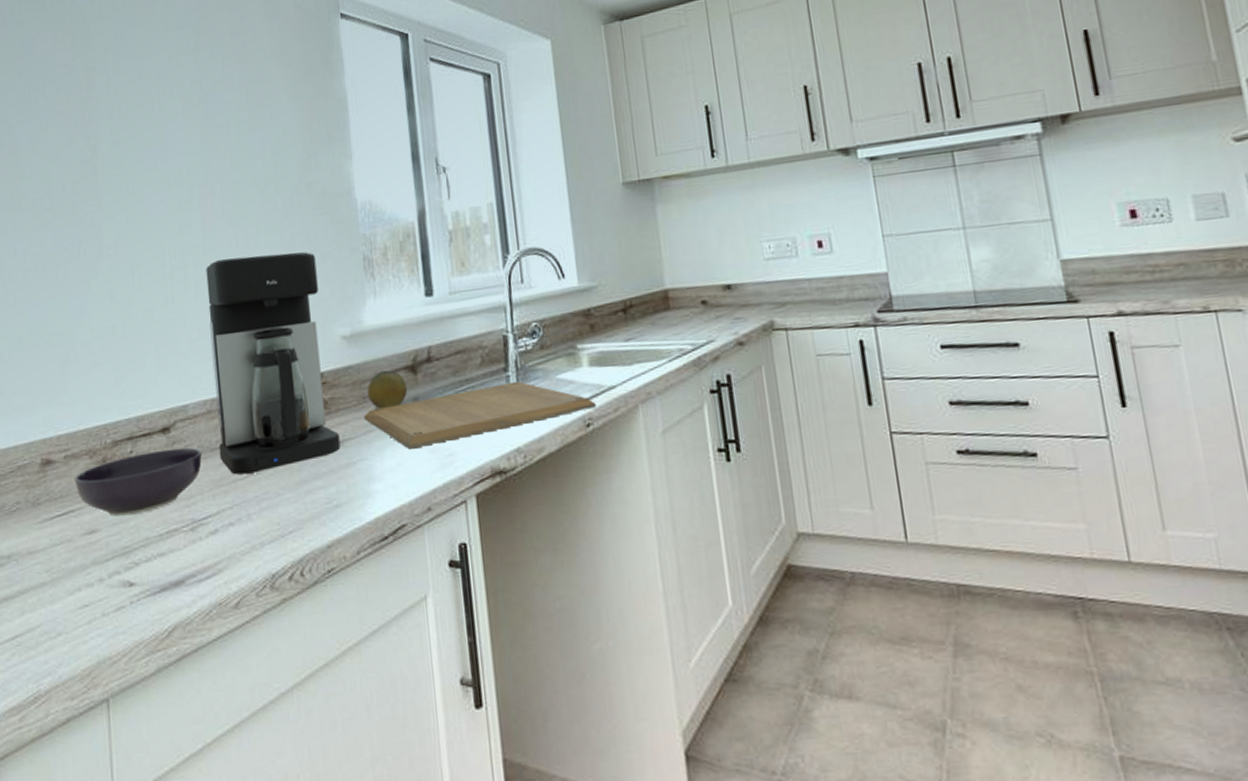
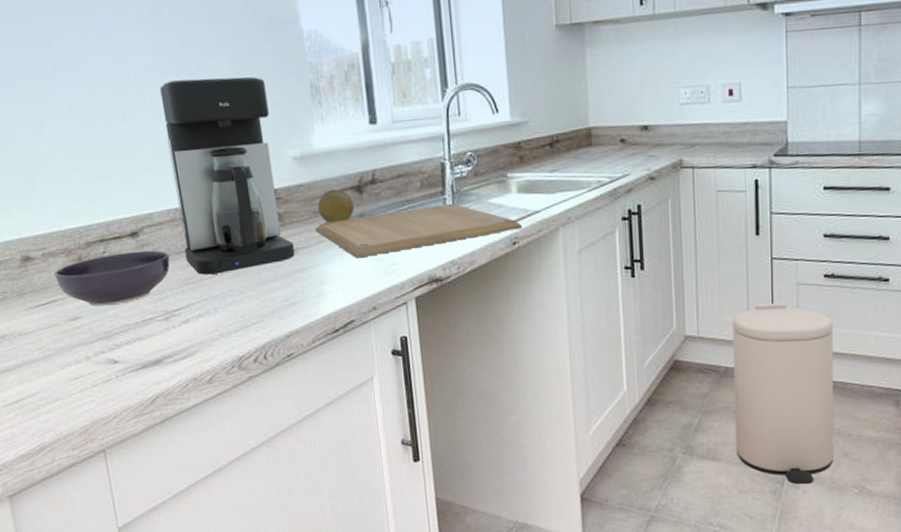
pedal bin: none [852,488,1006,733] -> present [731,303,834,485]

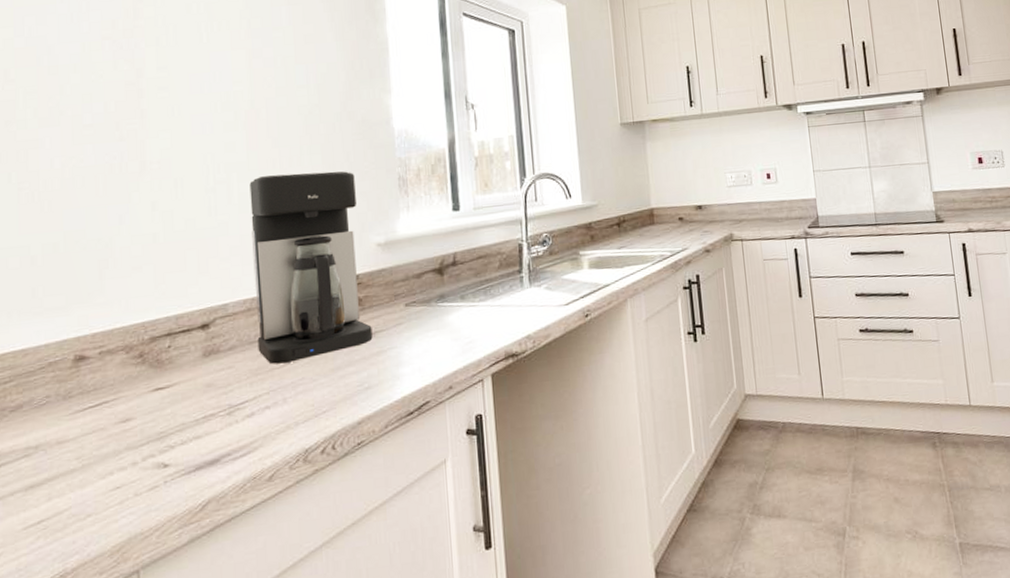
bowl: present [53,250,170,306] -> none [109,341,241,406]
chopping board: present [315,203,523,258] -> none [395,280,594,339]
fruit: present [318,190,355,223] -> none [399,273,435,305]
pedal bin: present [731,303,834,485] -> none [785,358,887,536]

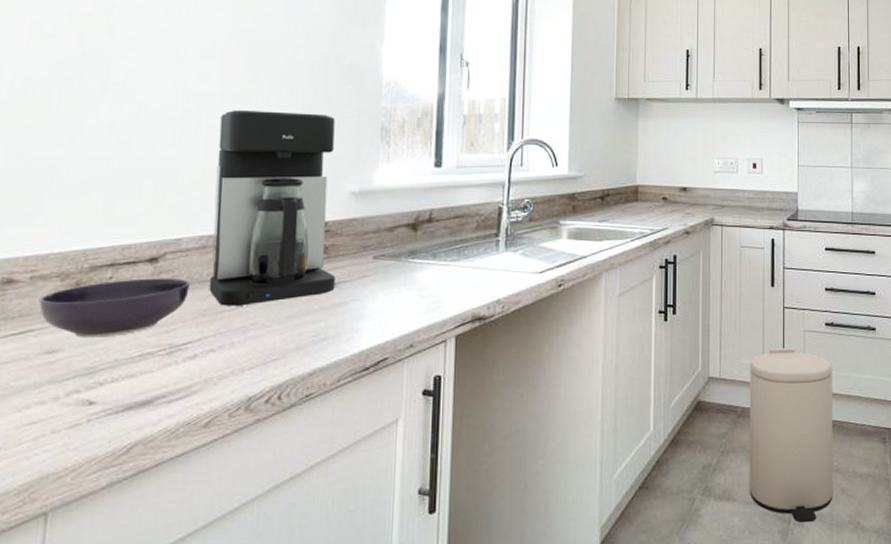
bowl: none [109,341,241,406] -> present [38,278,191,338]
pedal bin: none [785,358,887,536] -> present [749,348,833,523]

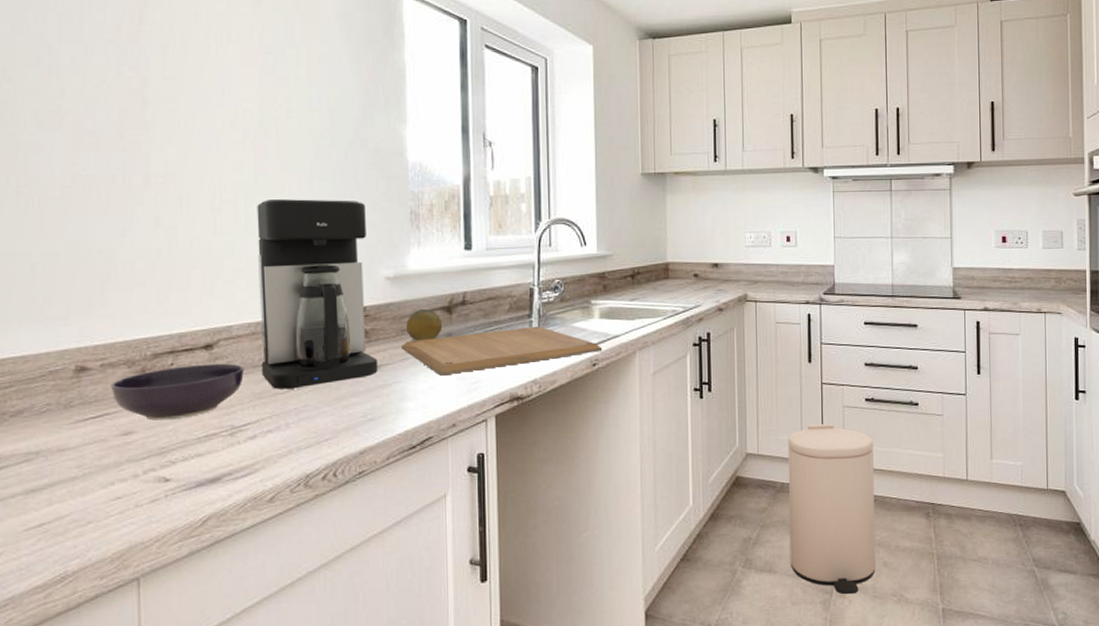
chopping board: none [362,245,569,294] -> present [402,326,603,376]
fruit: none [368,226,407,258] -> present [406,309,443,341]

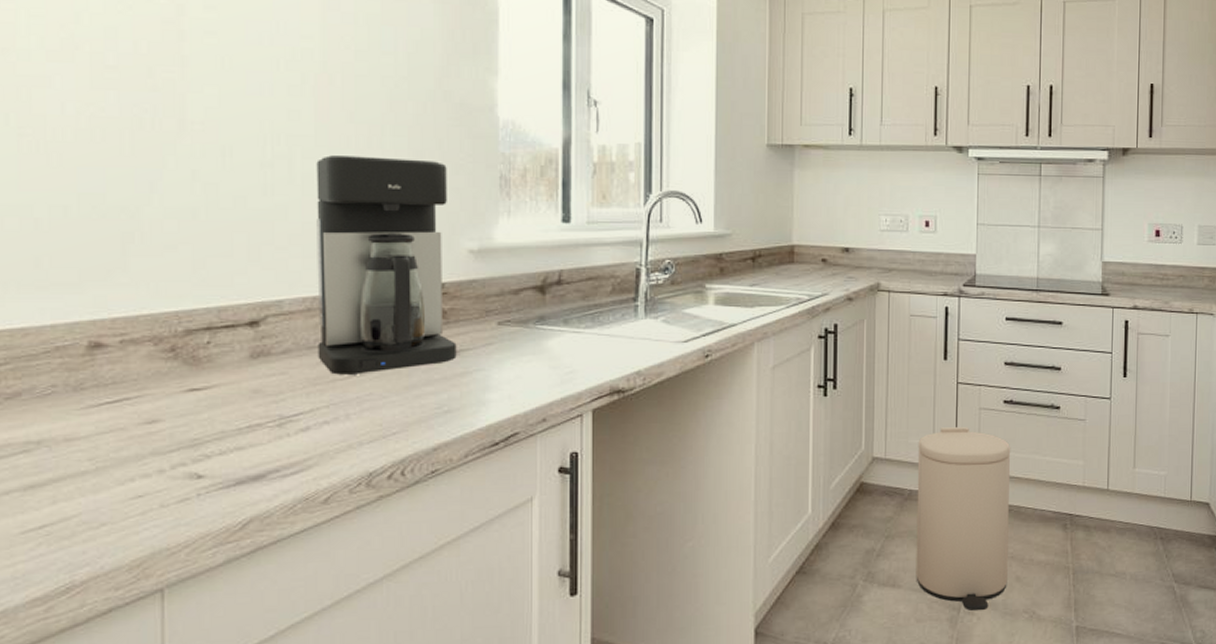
bowl: present [110,363,245,421] -> none [132,343,297,407]
chopping board: present [402,326,603,376] -> none [485,311,717,364]
fruit: present [406,309,443,341] -> none [492,288,534,324]

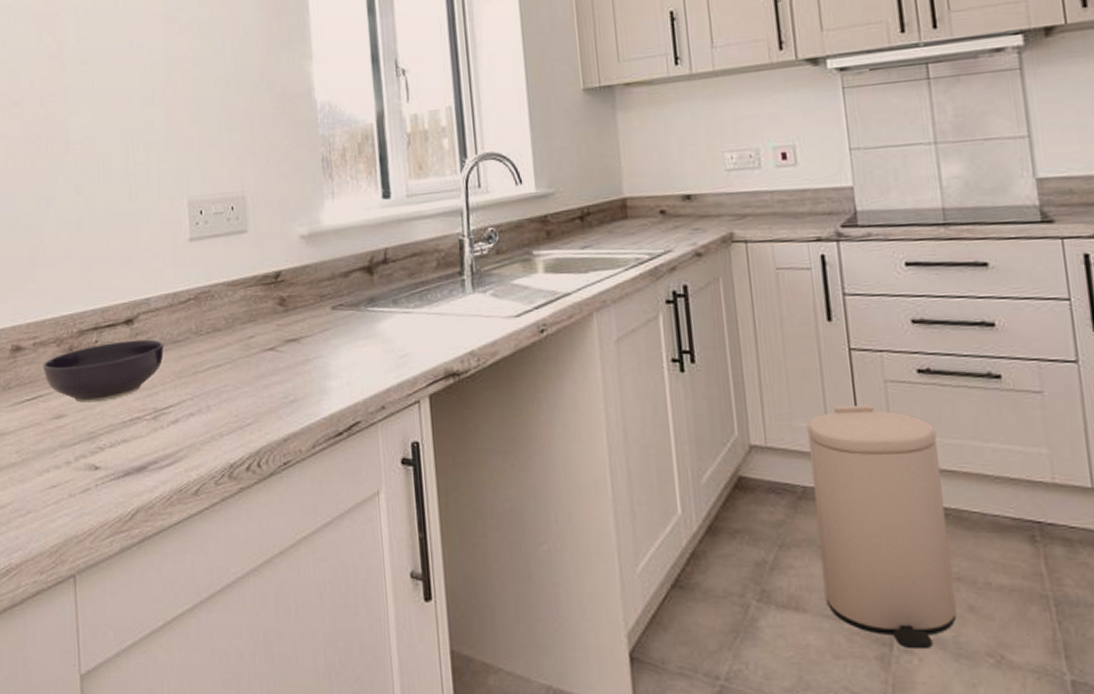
bowl: none [132,343,297,407] -> present [42,339,165,403]
coffee maker: present [316,155,457,375] -> none [168,151,298,367]

